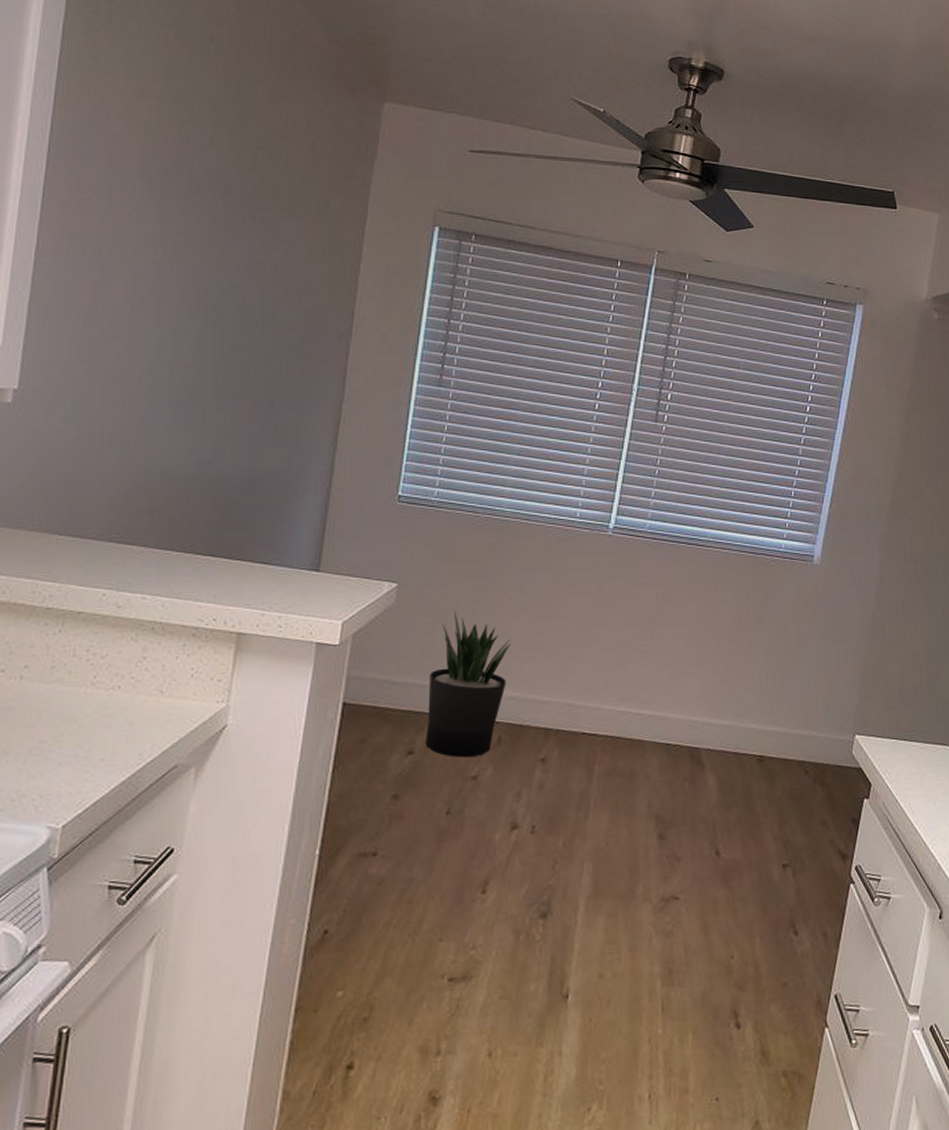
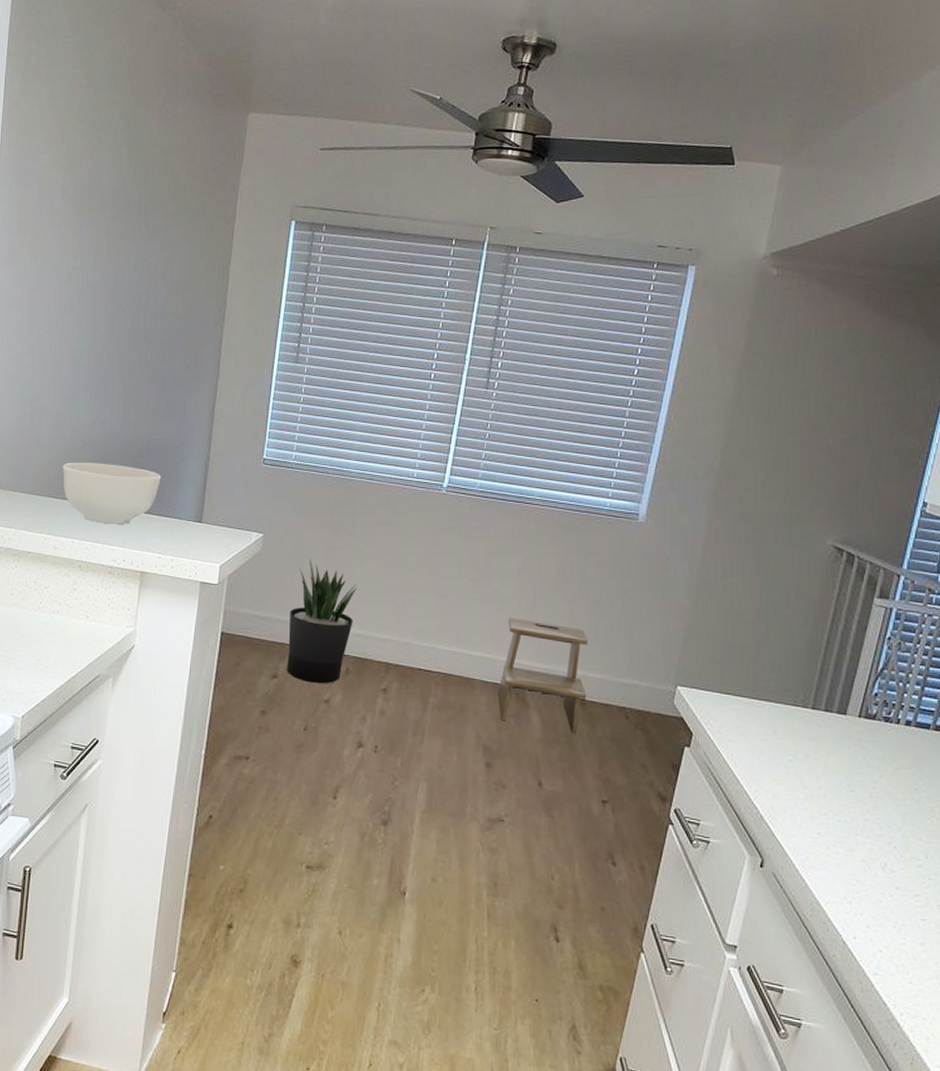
bowl: none [131,498,267,575] -> present [63,462,162,524]
step stool: none [671,670,766,794] -> present [498,617,589,734]

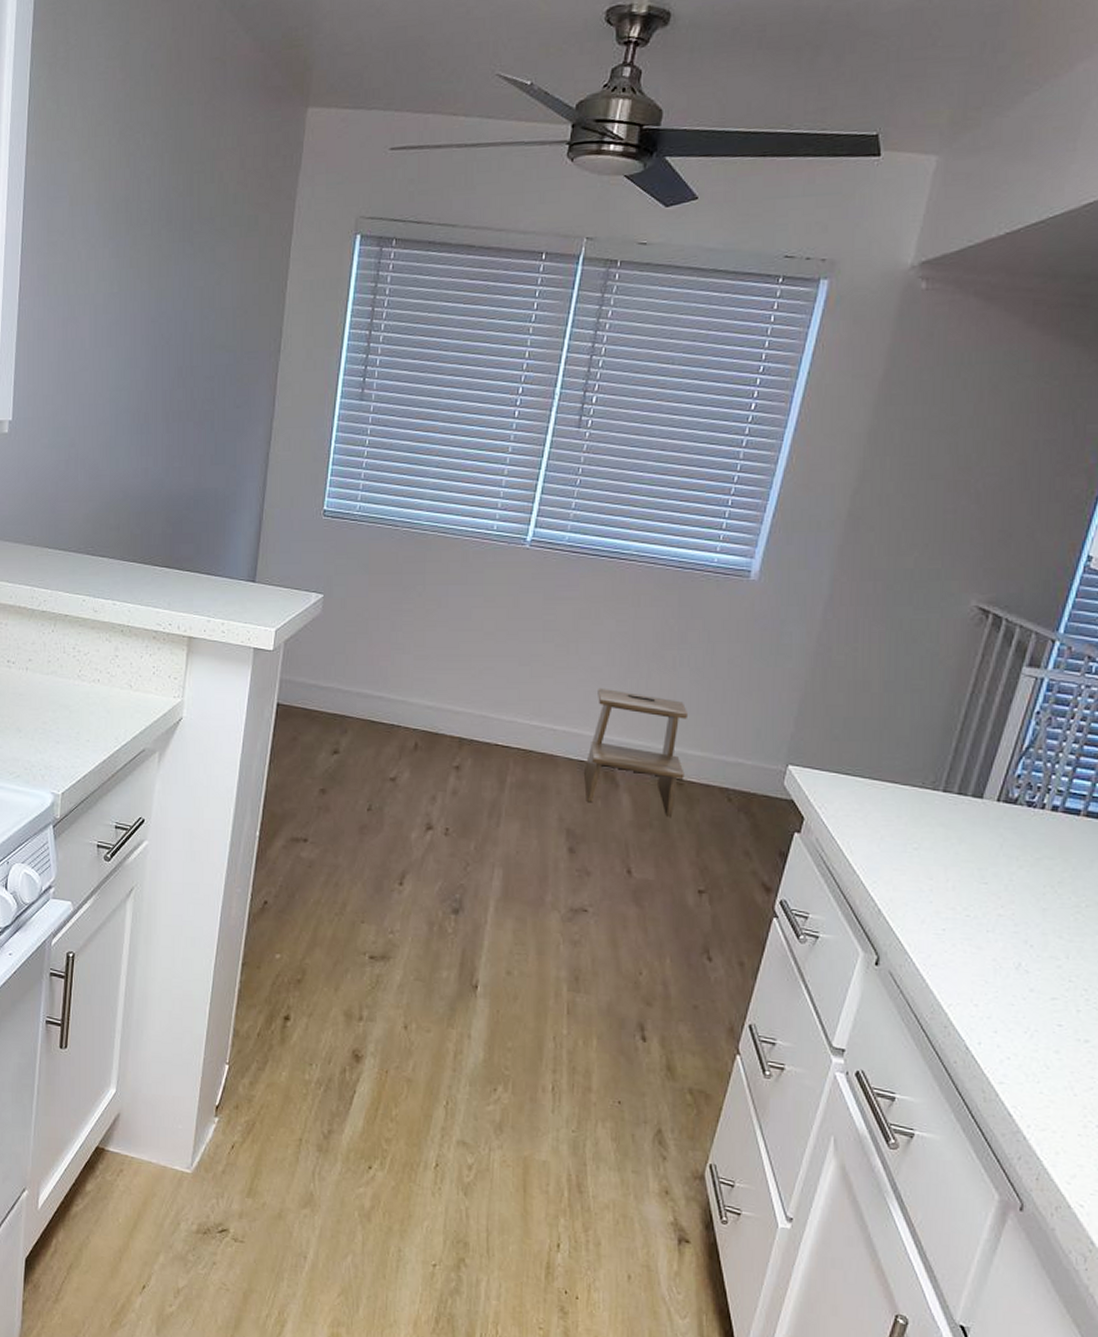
bowl: present [63,462,162,524] -> none [102,515,211,584]
planter: present [287,558,357,683] -> none [349,622,428,760]

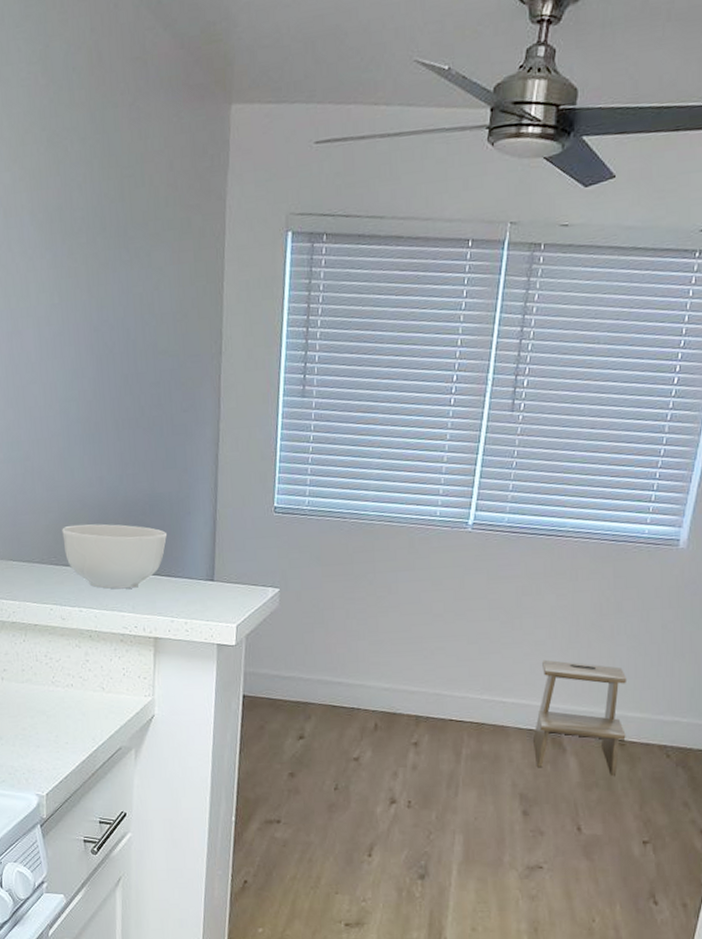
bowl: none [102,515,211,584] -> present [62,523,168,589]

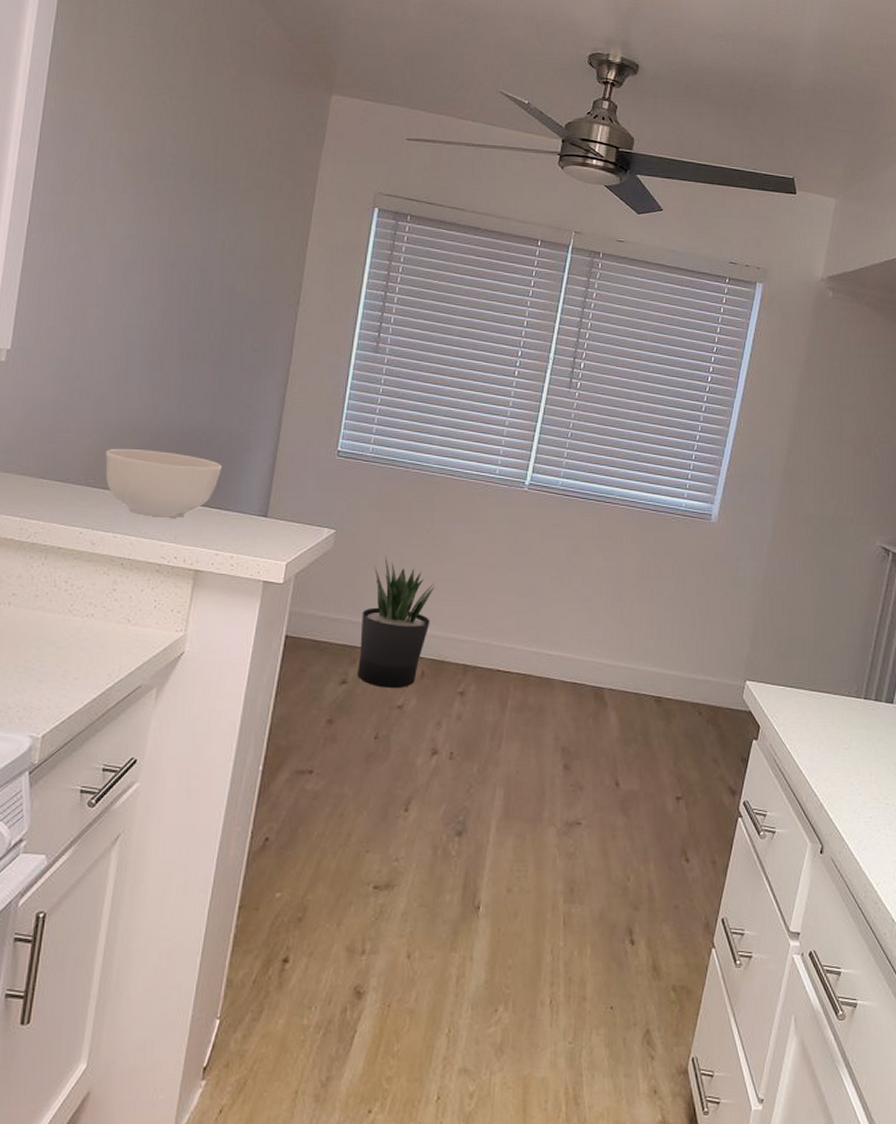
planter: none [312,611,382,741] -> present [357,556,435,688]
step stool: present [533,659,627,776] -> none [577,616,665,731]

